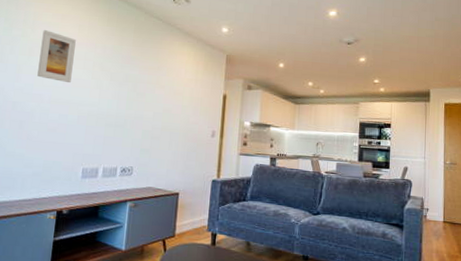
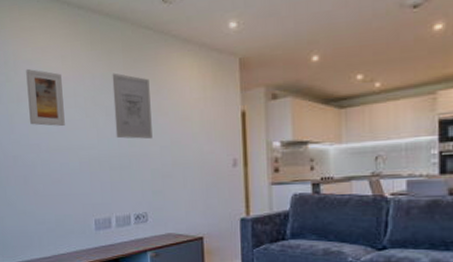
wall art: none [116,47,153,106] -> present [112,73,153,140]

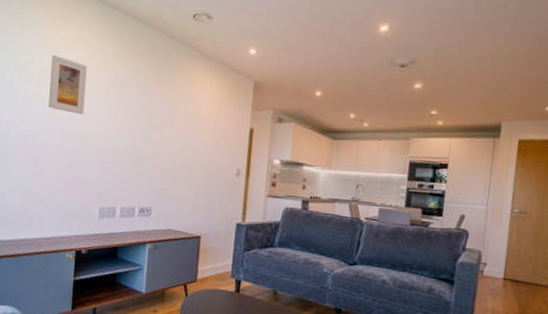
wall art: present [112,73,153,140] -> none [132,74,171,140]

